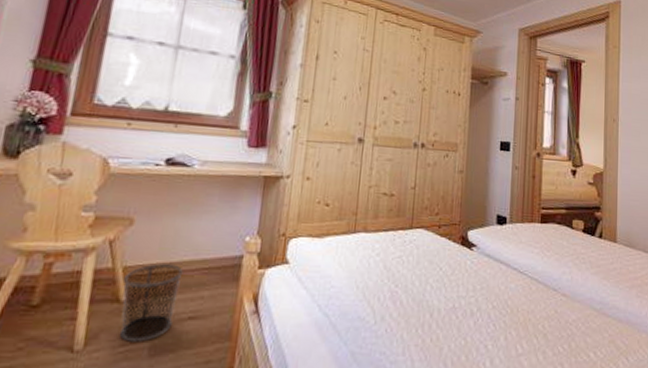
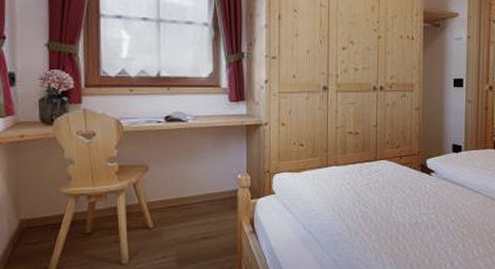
waste bin: present [119,264,183,342] -> none [148,199,193,257]

